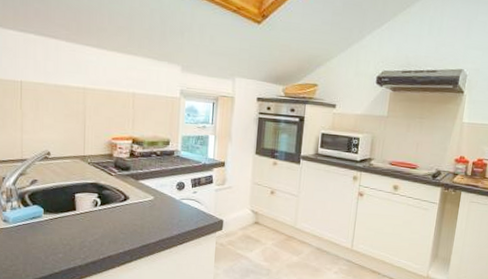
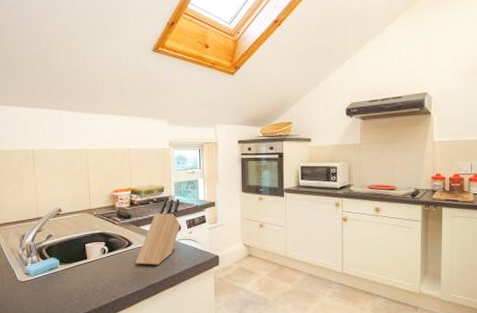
knife block: none [131,154,186,225] -> present [136,198,181,266]

